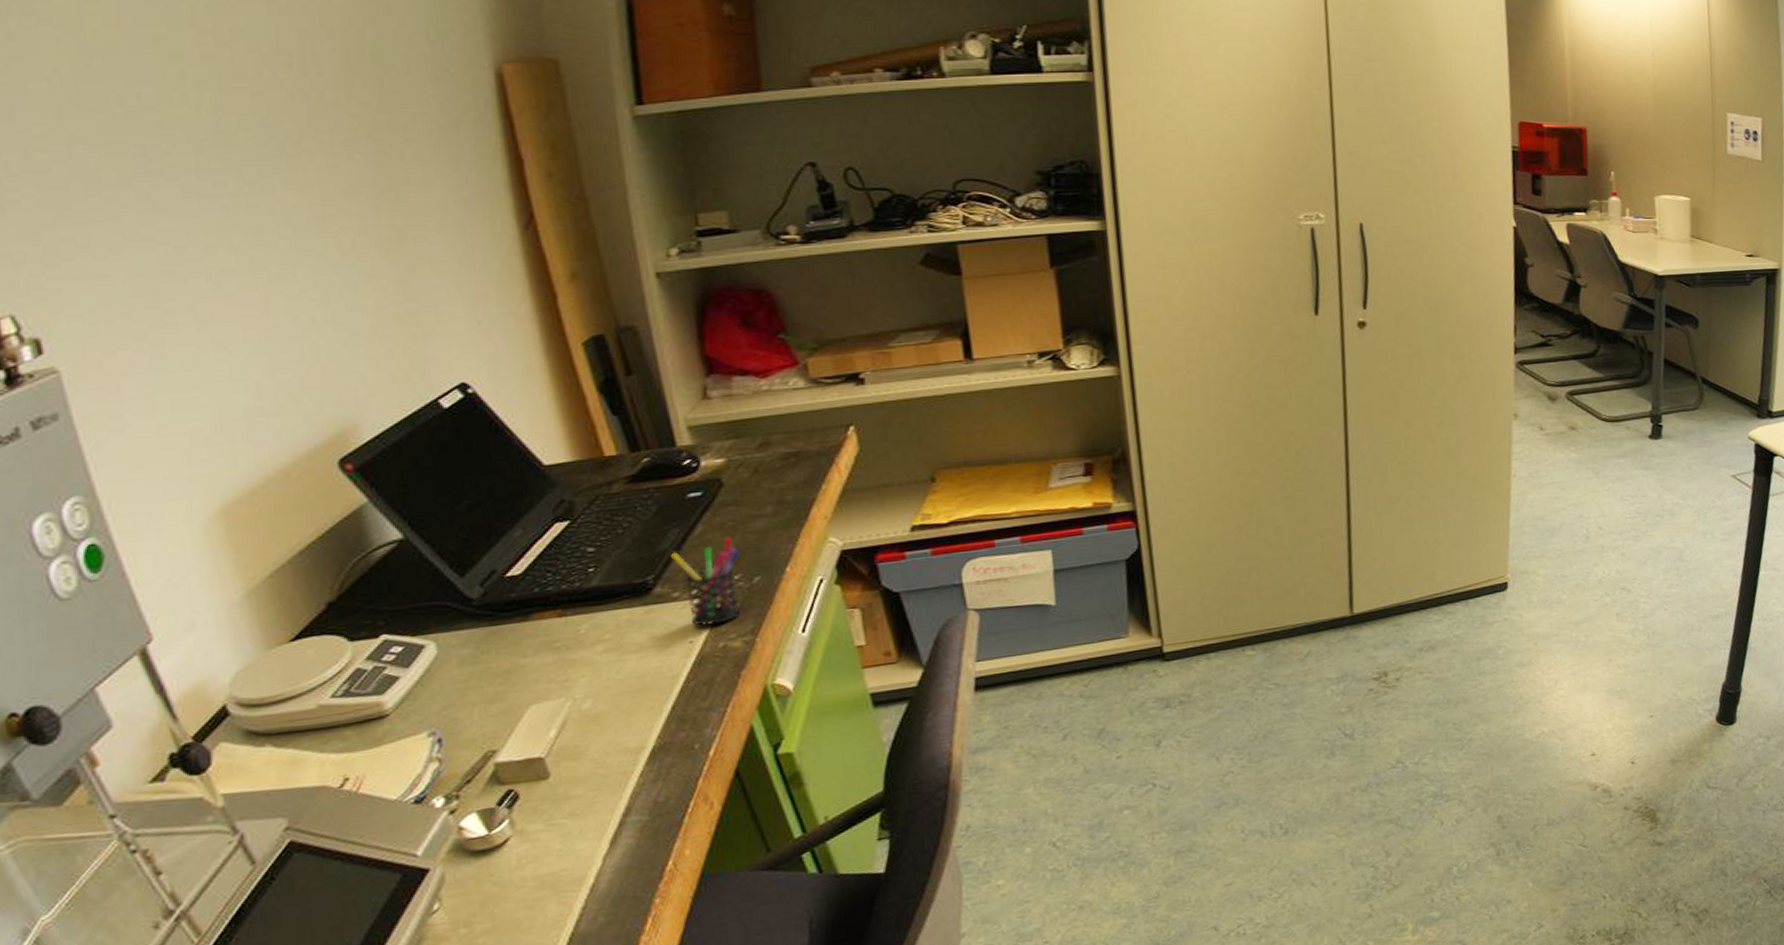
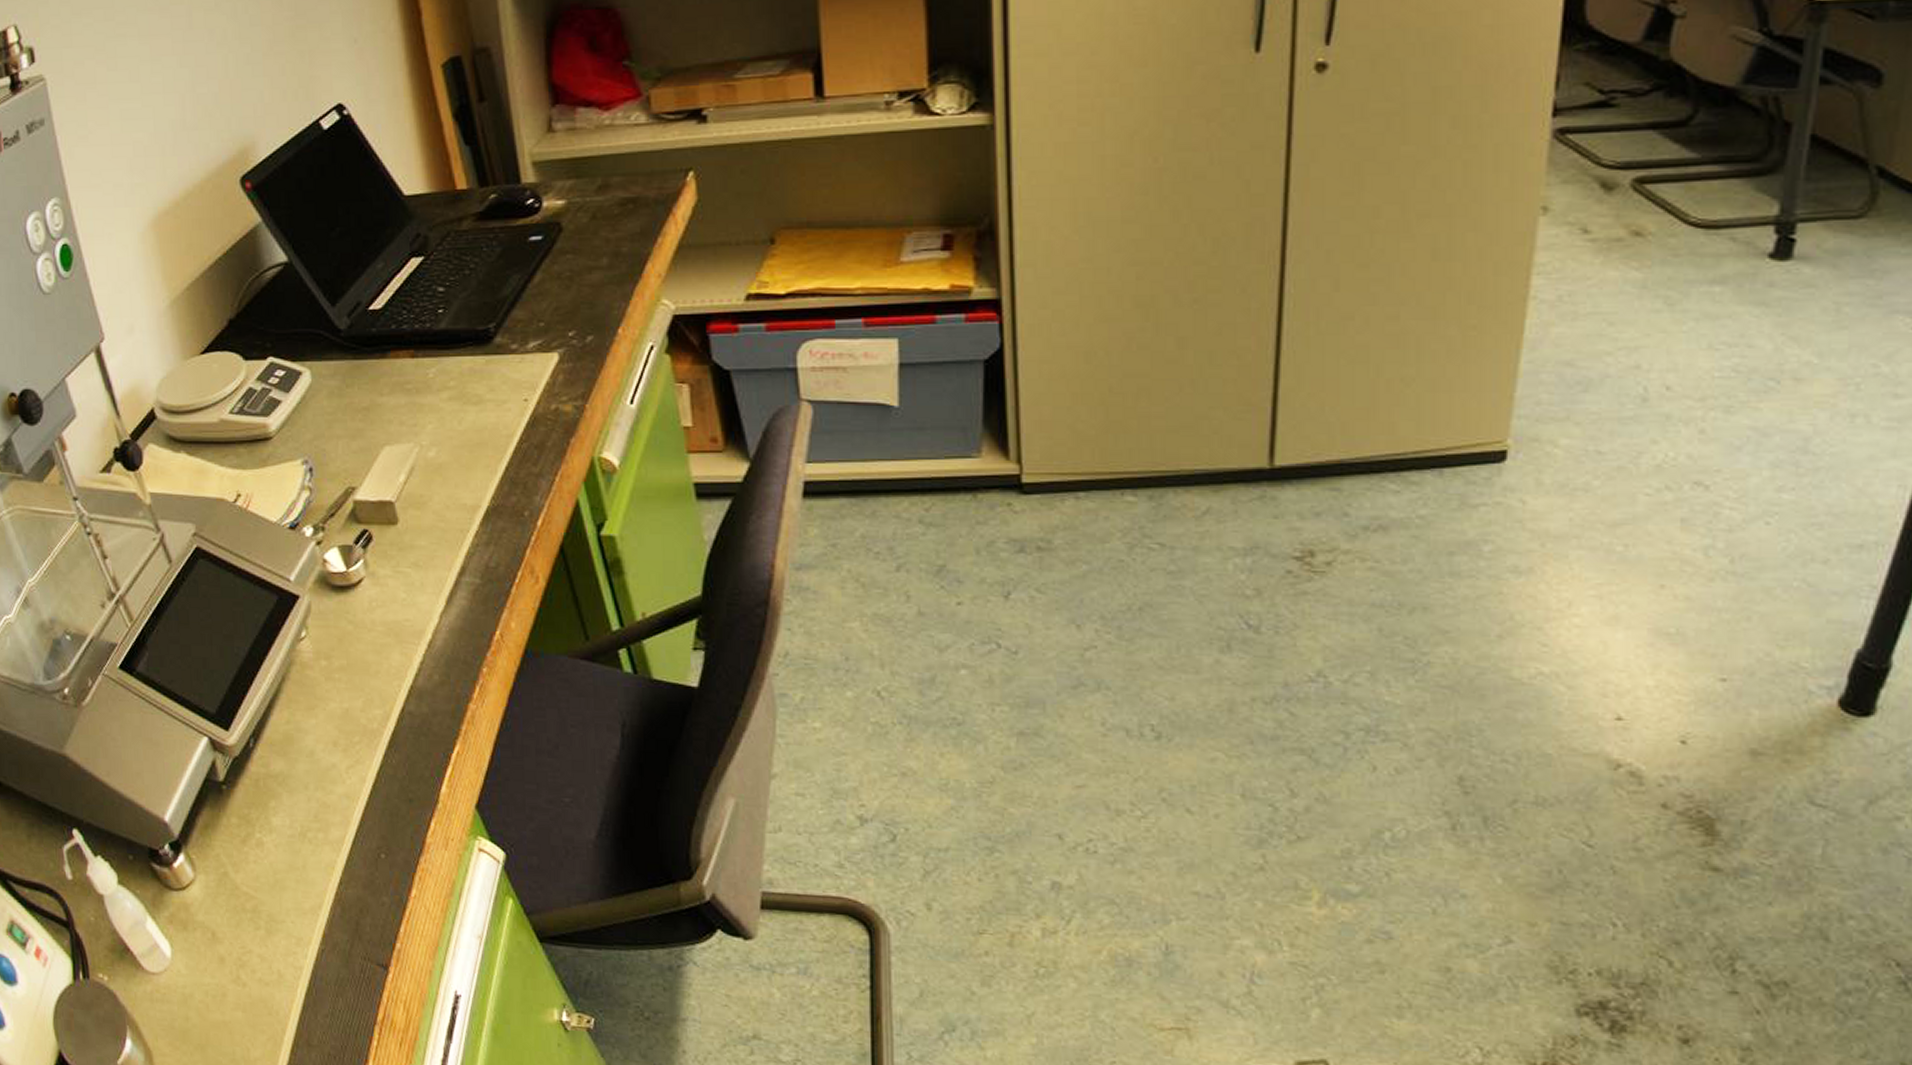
pen holder: present [670,536,741,626] -> none [510,288,576,384]

